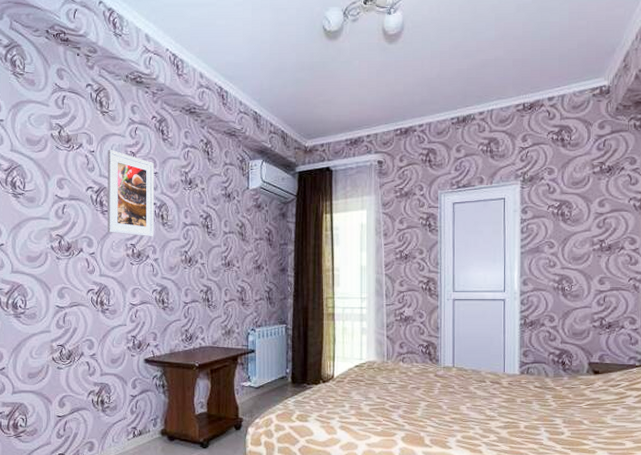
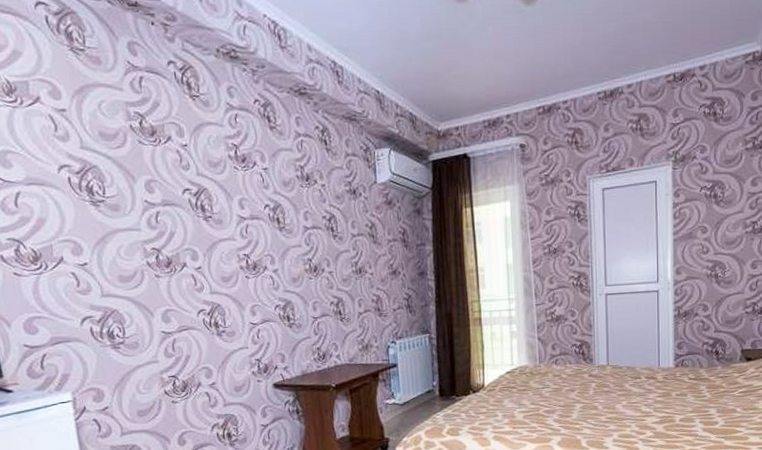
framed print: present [107,149,155,237] -> none [203,142,271,245]

